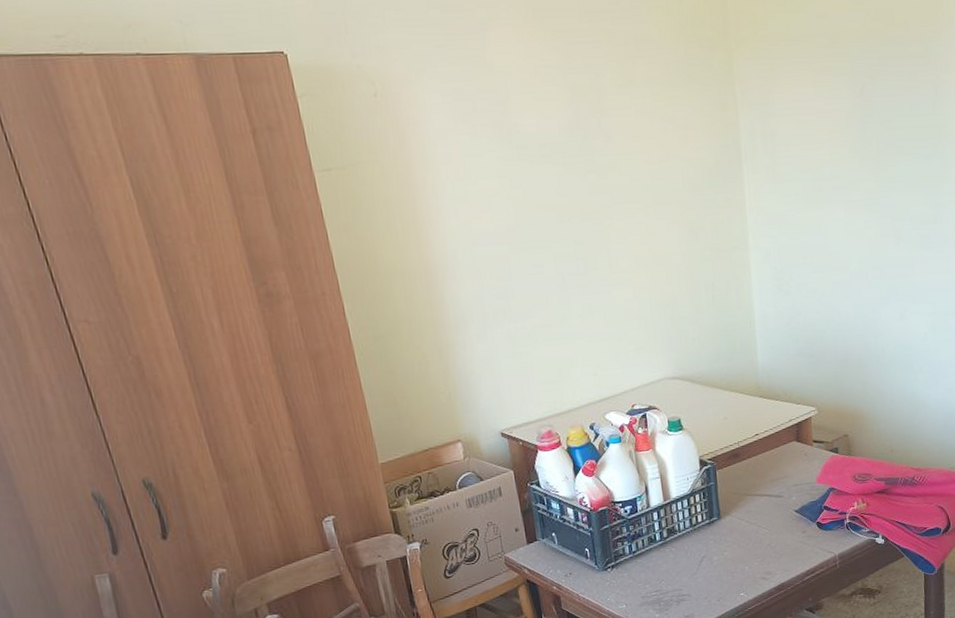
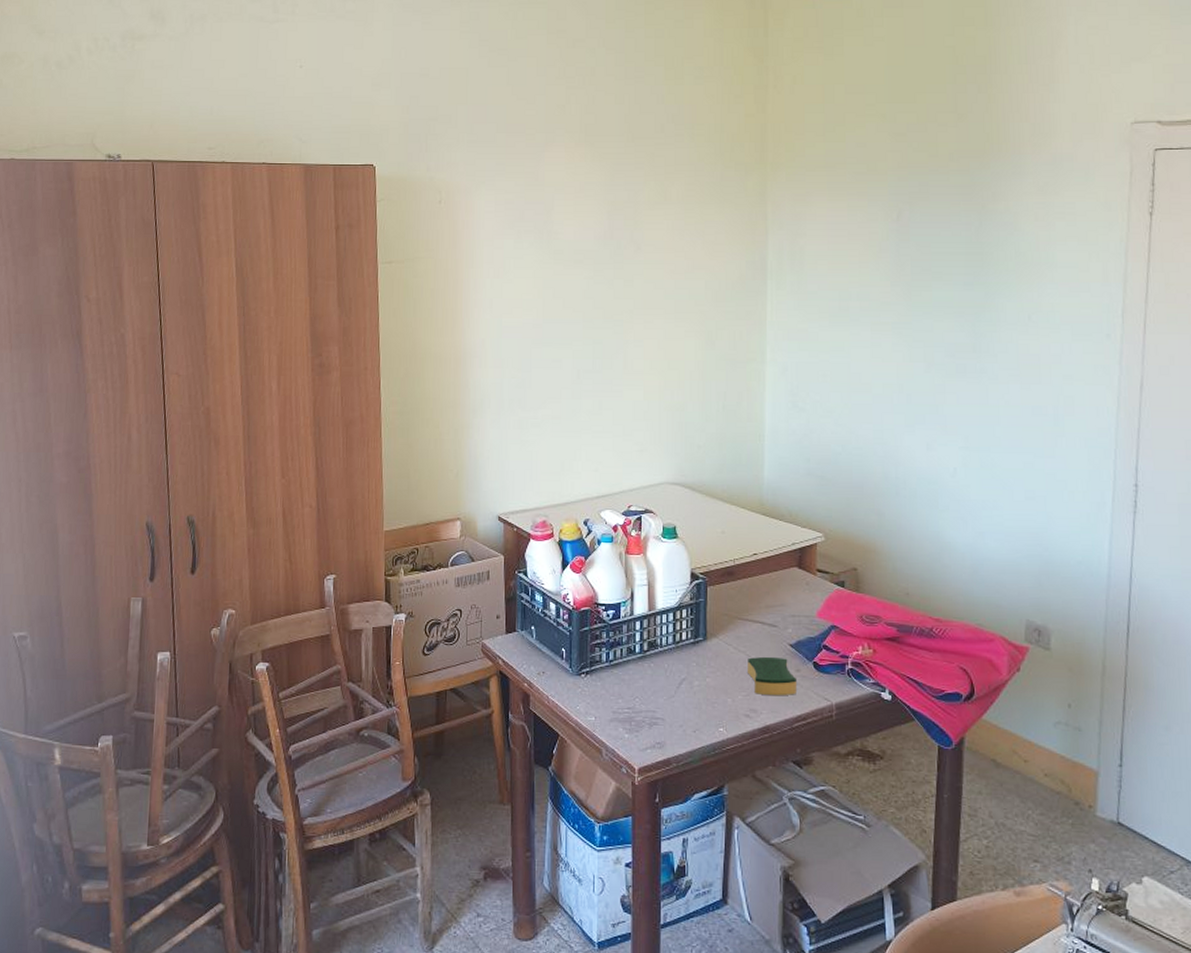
sponge: none [759,523,804,559] -> present [748,656,796,696]

